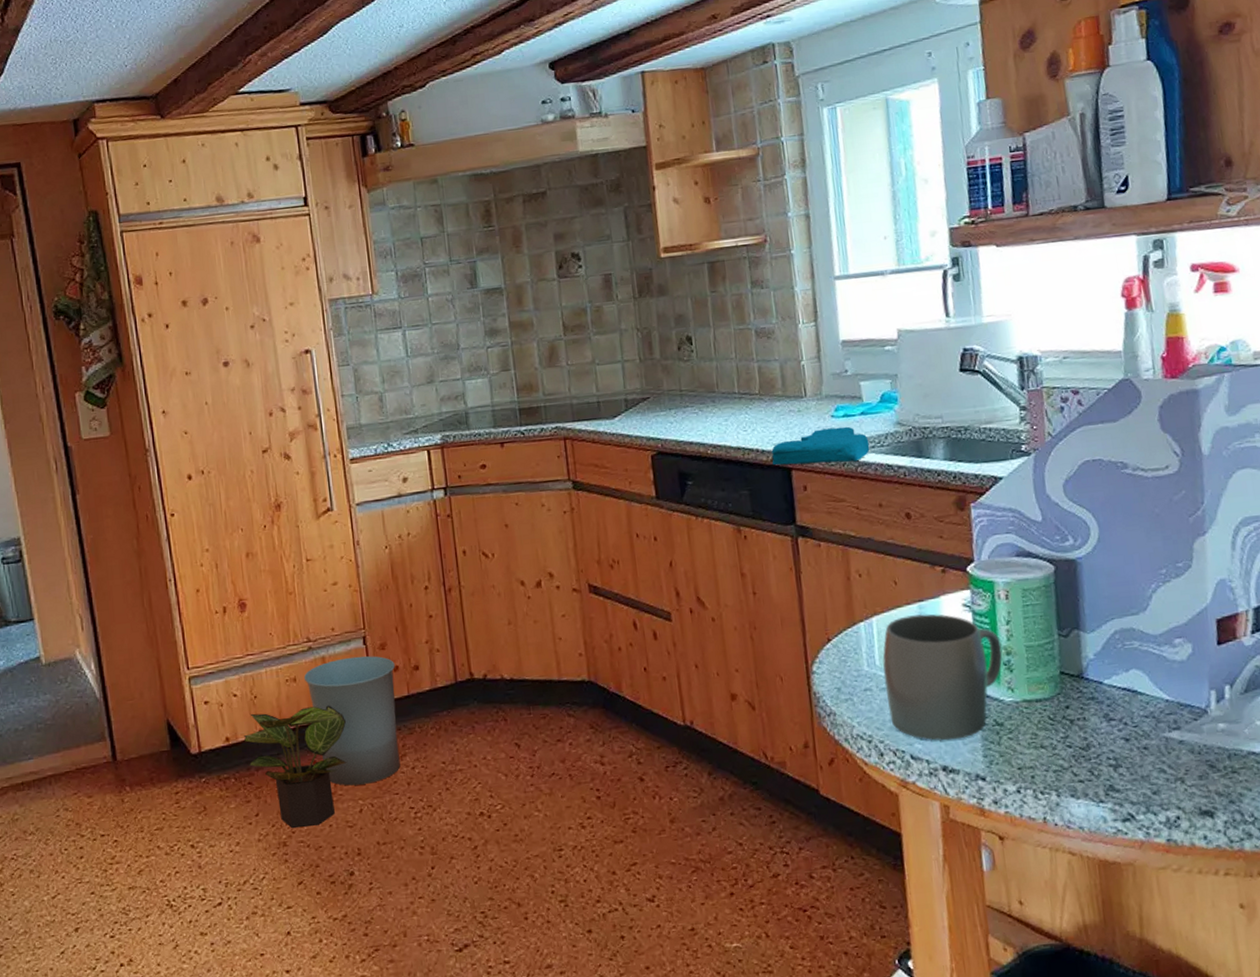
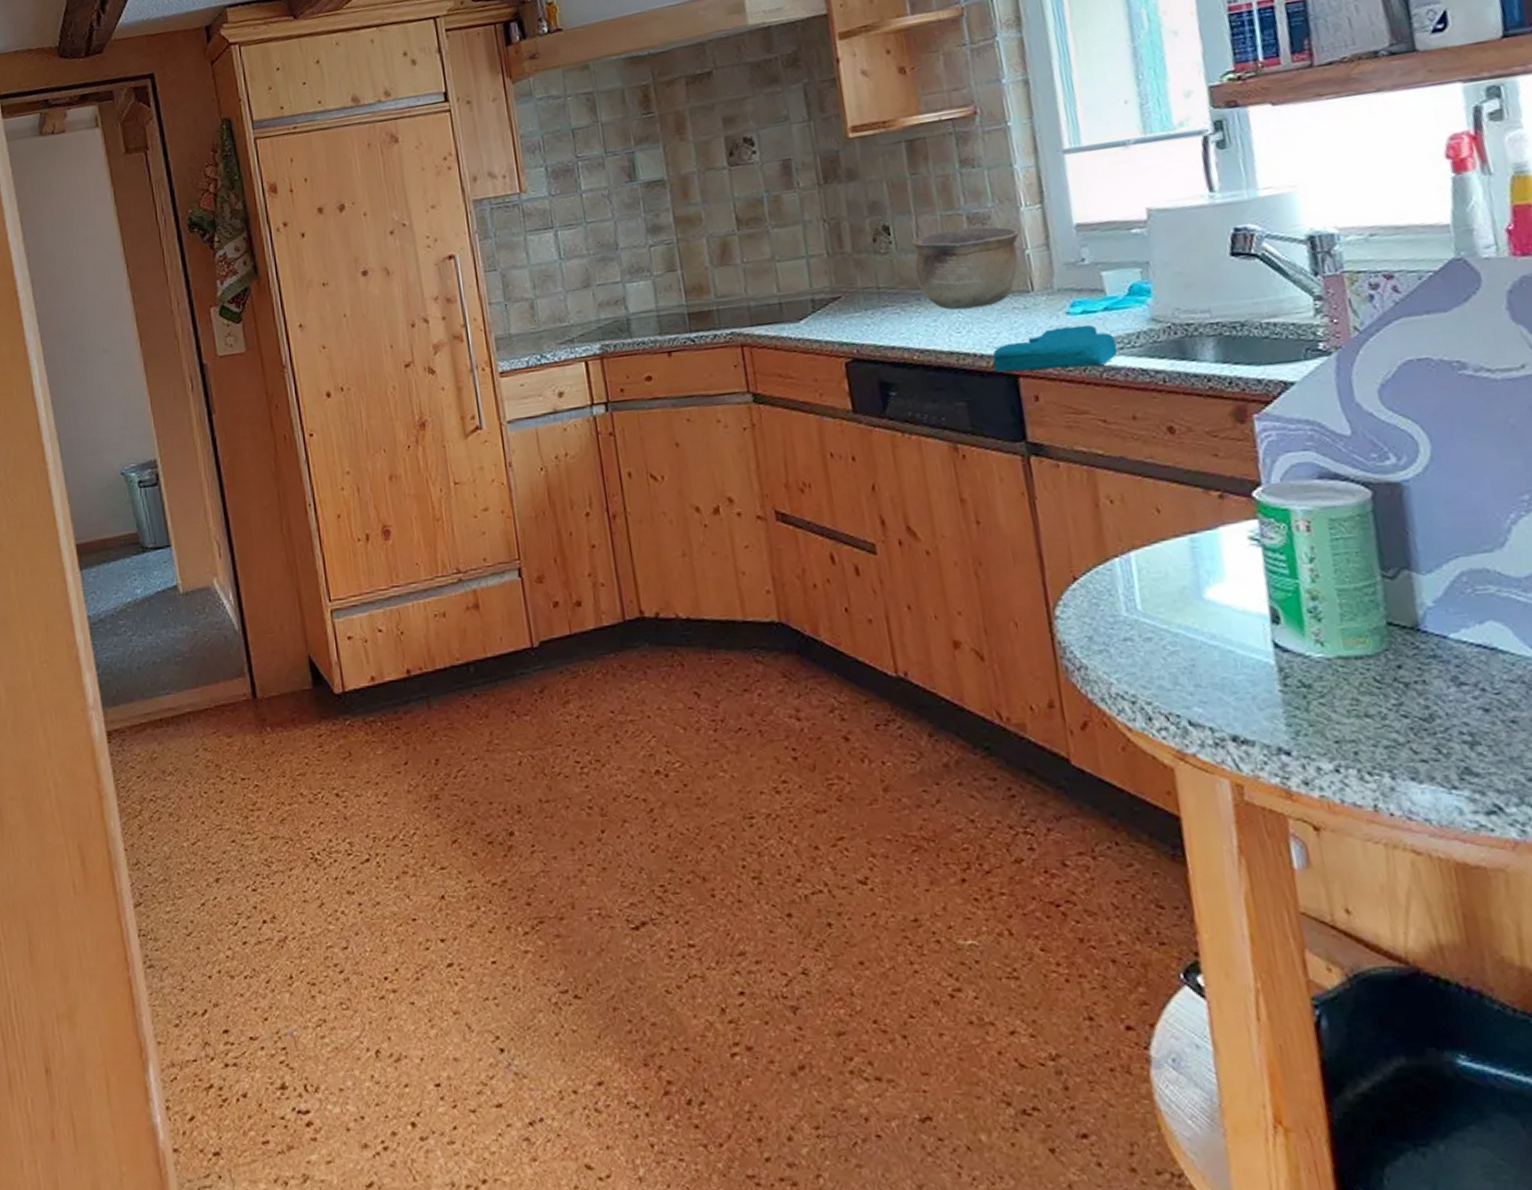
potted plant: present [243,705,347,828] -> none [389,643,504,779]
waste bin: present [303,656,401,786] -> none [453,589,563,735]
bowl: none [709,340,797,412] -> present [911,227,1020,310]
mug: present [882,613,1003,741] -> none [1145,548,1307,704]

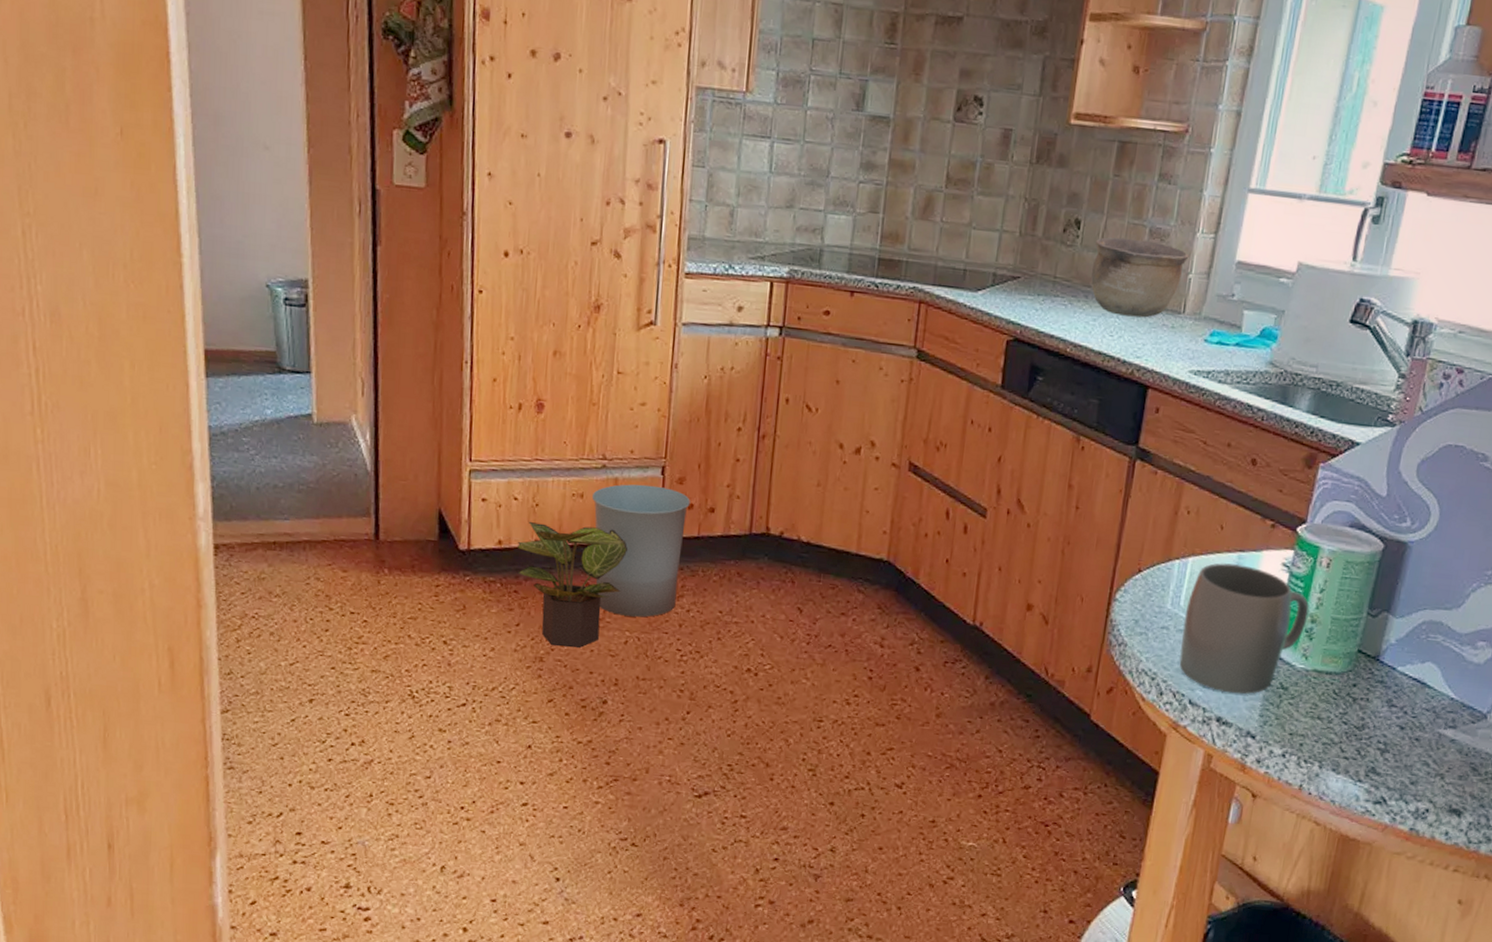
potted plant: none [389,643,504,779] -> present [516,521,629,648]
waste bin: none [453,589,563,735] -> present [591,484,690,618]
sponge: present [992,324,1118,373] -> none [1130,351,1236,394]
mug: none [1145,548,1307,704] -> present [1179,563,1310,694]

